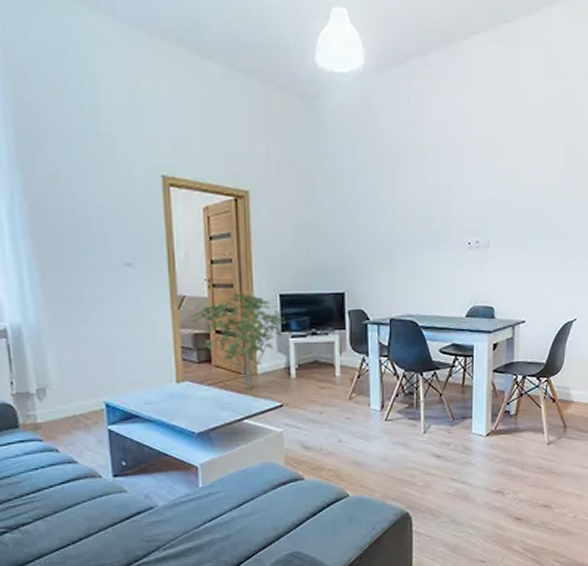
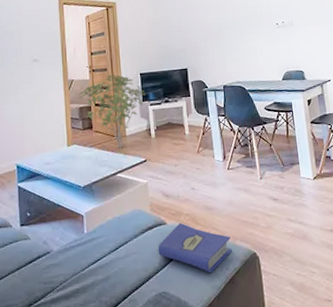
hardcover book: none [292,478,382,532] -> present [158,222,233,272]

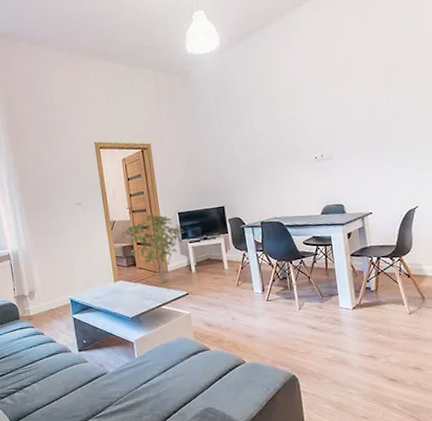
hardcover book: present [158,222,233,272] -> none [202,348,273,392]

